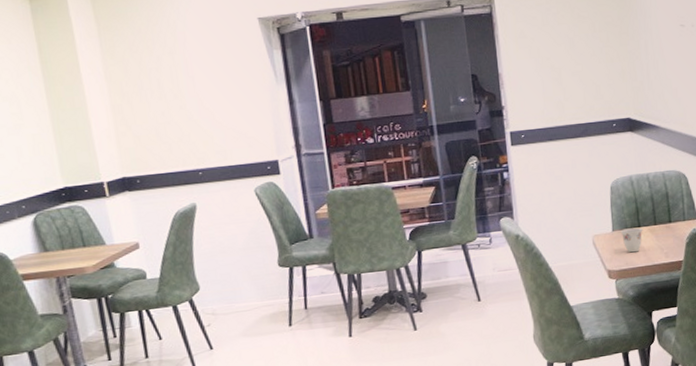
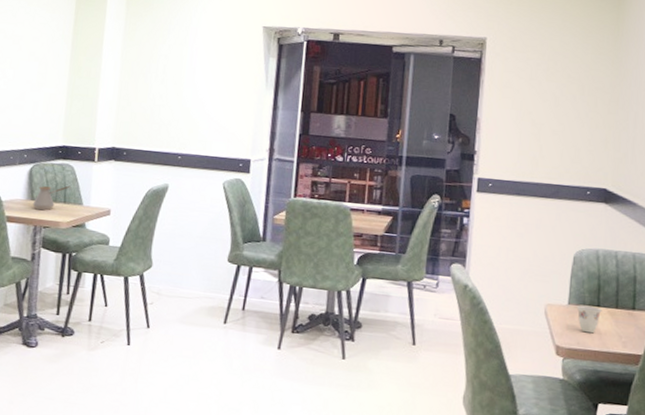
coffee pot: none [47,227,88,261] -> present [32,185,72,211]

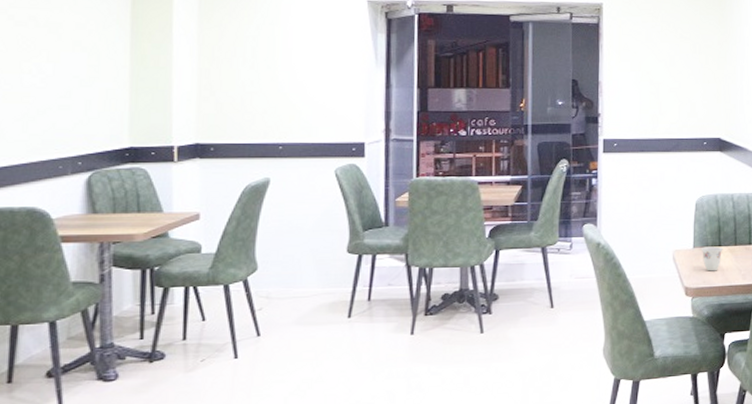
coffee pot: present [32,185,72,211] -> none [95,192,146,224]

